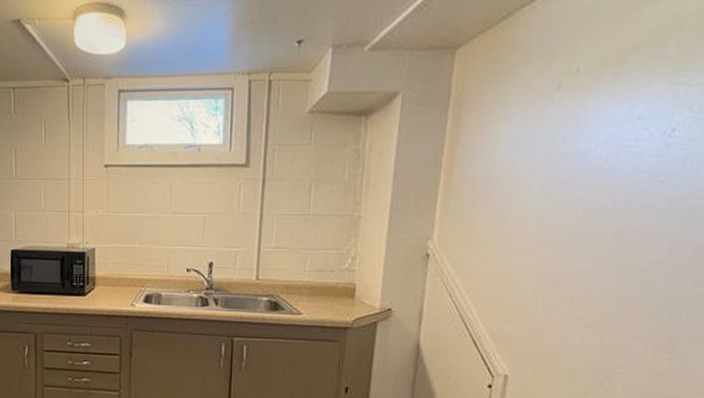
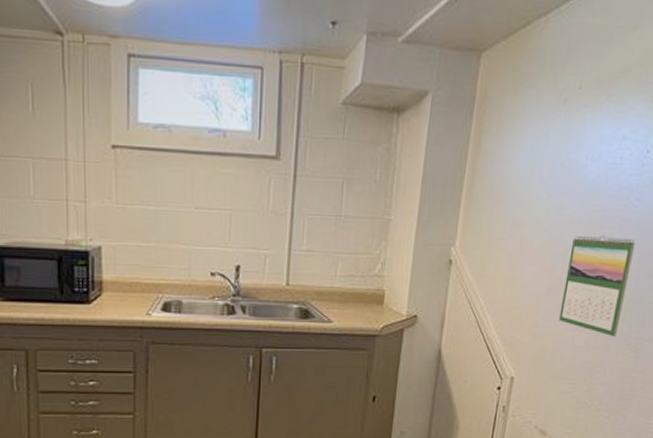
calendar: none [563,224,663,336] -> present [559,236,636,337]

